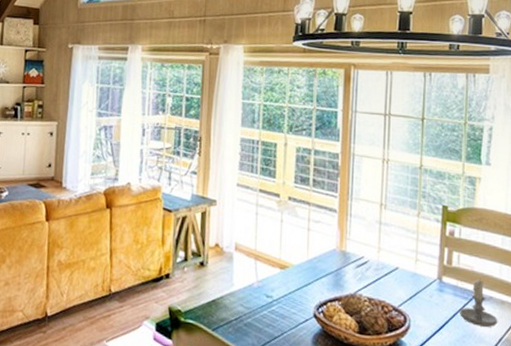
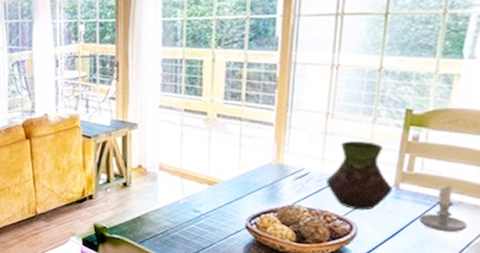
vase: none [383,232,437,302] -> present [326,141,393,211]

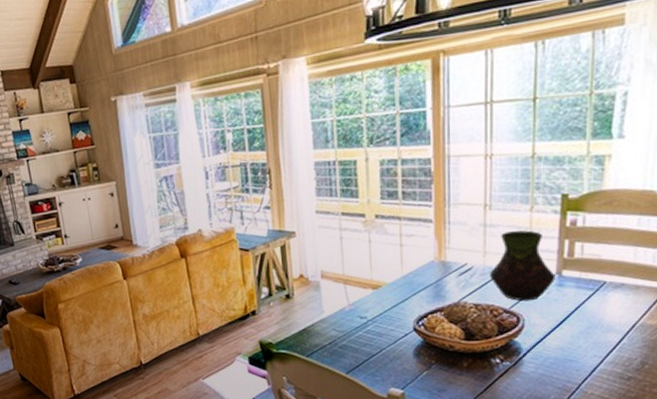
candle: present [419,182,468,232] -> none [584,265,631,315]

